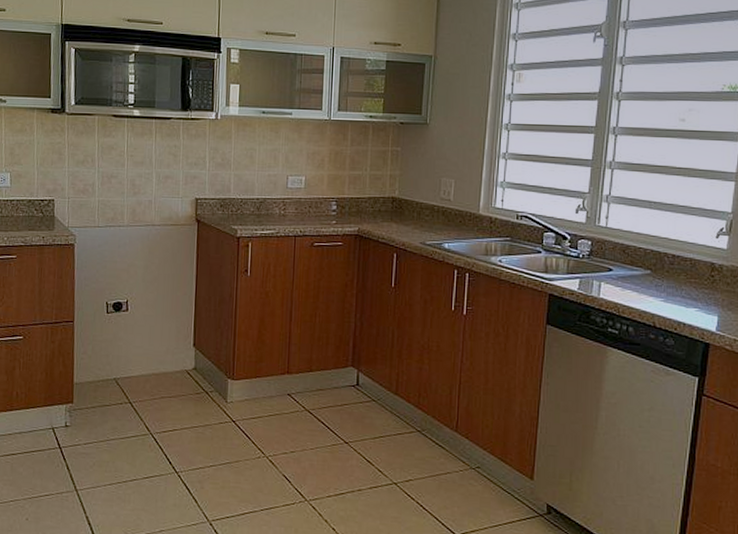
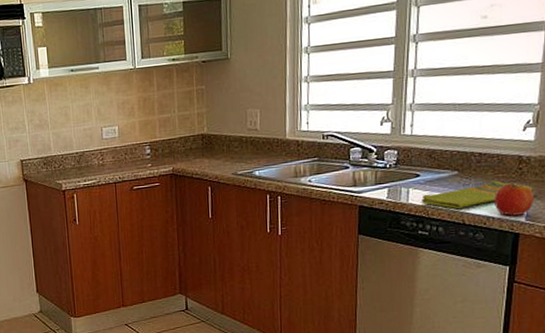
dish towel: none [613,285,725,311] -> present [421,180,533,209]
fruit: none [686,288,726,325] -> present [494,181,535,216]

